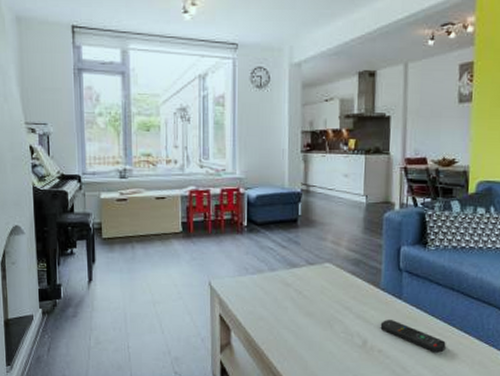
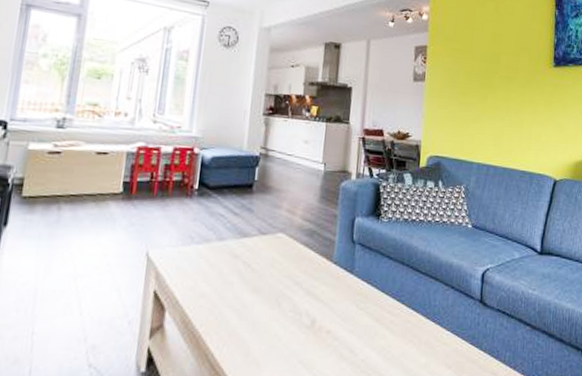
remote control: present [380,320,446,353] -> none [330,296,395,332]

